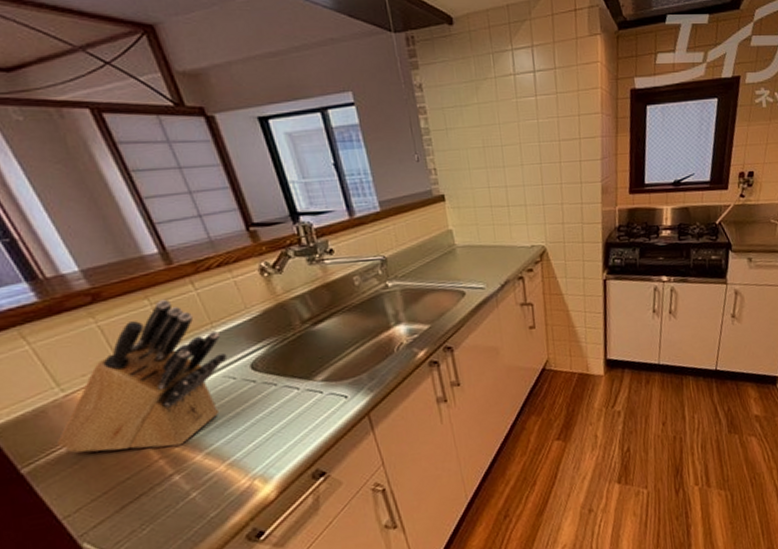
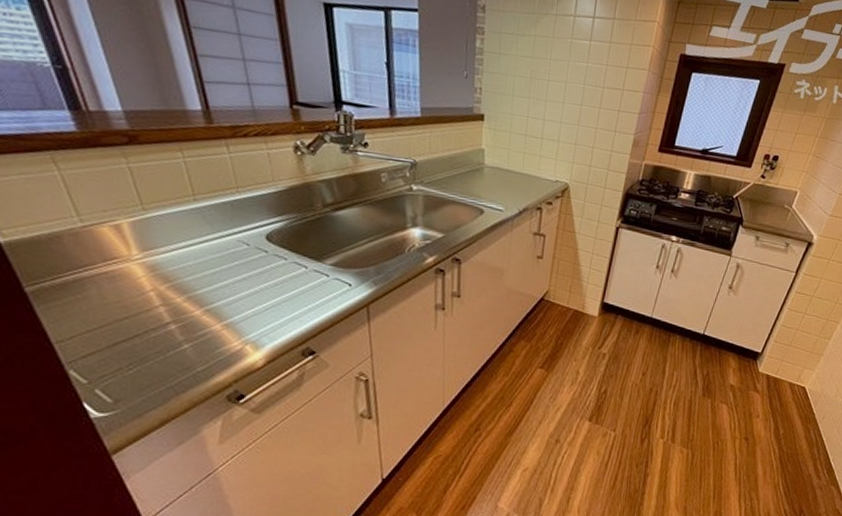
knife block: present [57,298,228,453] -> none [66,154,246,297]

